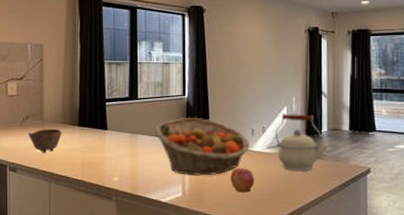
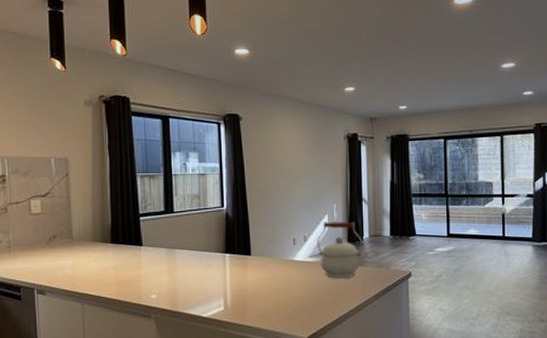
bowl: present [28,128,62,153] -> none [56,247,94,273]
fruit basket: present [154,117,250,176] -> none [193,229,292,289]
apple: present [230,168,254,193] -> none [273,279,297,303]

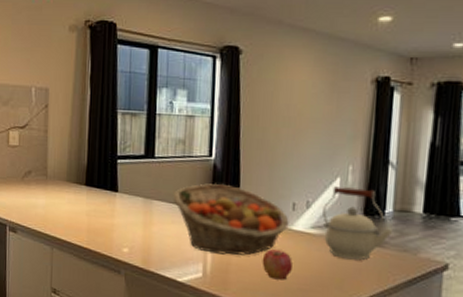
fruit basket: none [193,229,292,289] -> present [173,183,289,256]
apple: none [273,279,297,303] -> present [262,249,292,280]

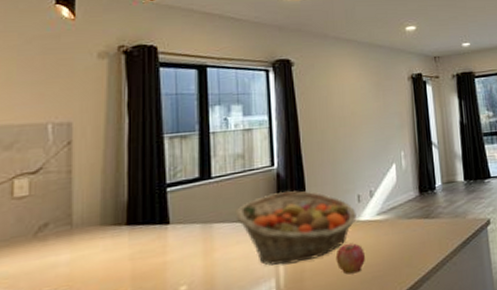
kettle: present [322,186,392,261] -> none [385,169,444,237]

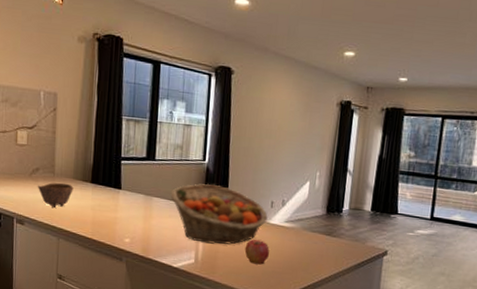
bowl: none [46,233,101,271] -> present [37,182,74,207]

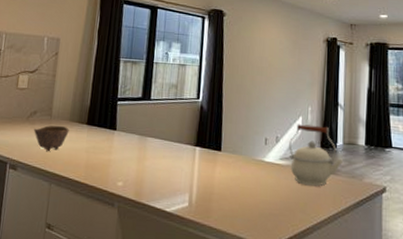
fruit basket: present [170,183,268,245] -> none [165,121,262,186]
apple: present [244,239,269,265] -> none [239,179,265,207]
kettle: none [295,188,347,248] -> present [289,124,343,187]

